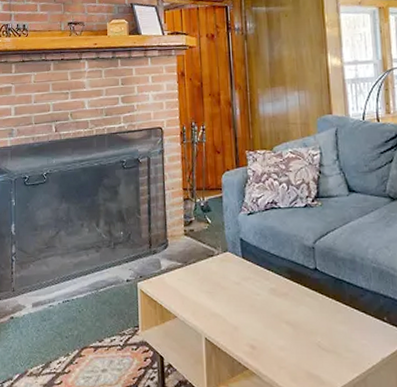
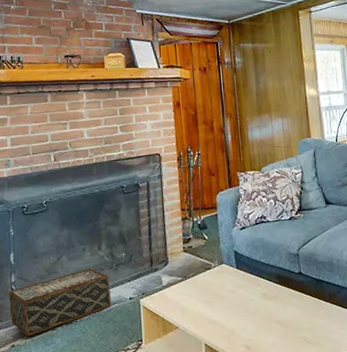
woven basket: none [9,244,109,310] -> present [9,268,112,337]

